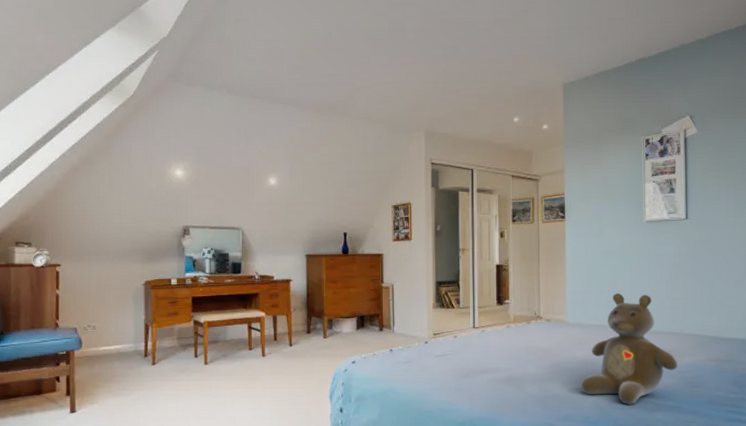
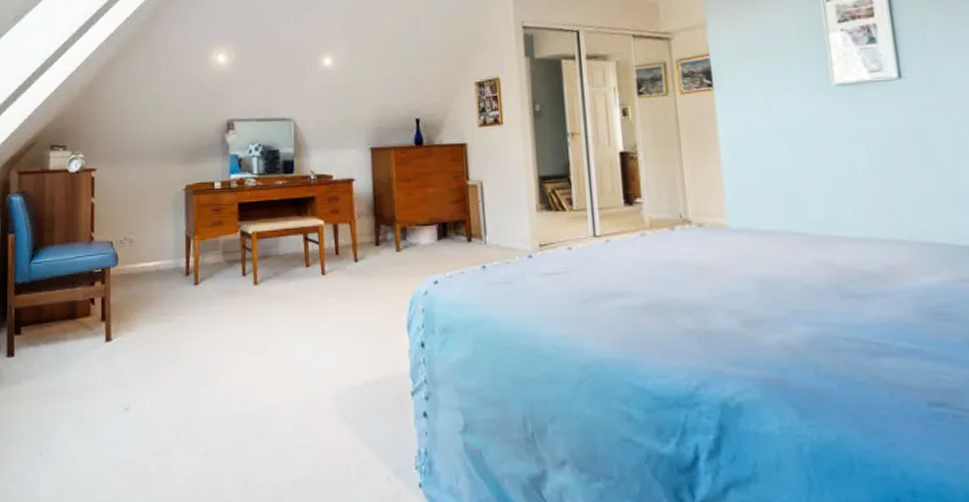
teddy bear: present [580,293,678,404] -> none [757,185,911,345]

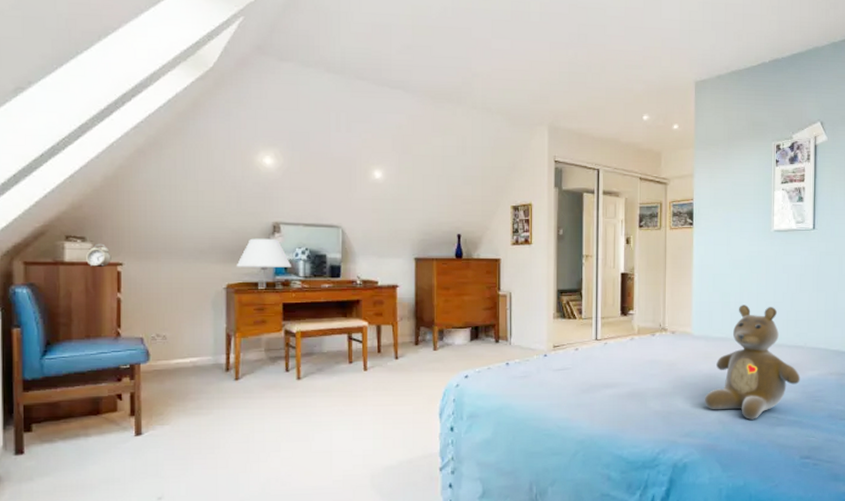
table lamp: none [194,136,246,187] -> present [236,238,292,287]
teddy bear: none [757,185,911,345] -> present [704,305,801,420]

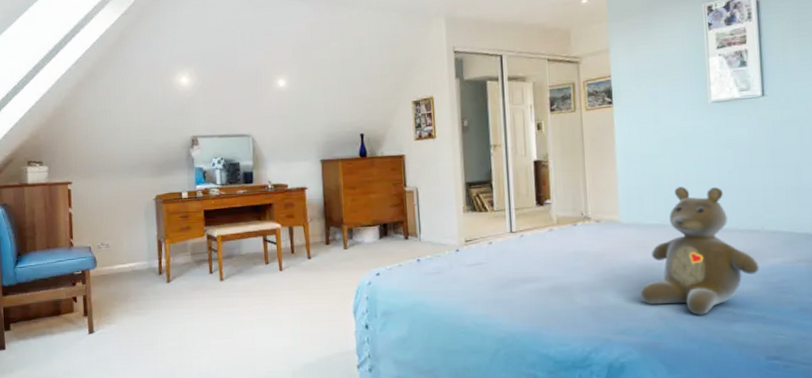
alarm clock: present [86,245,111,268] -> none [44,167,63,187]
table lamp: present [236,238,292,287] -> none [162,151,210,197]

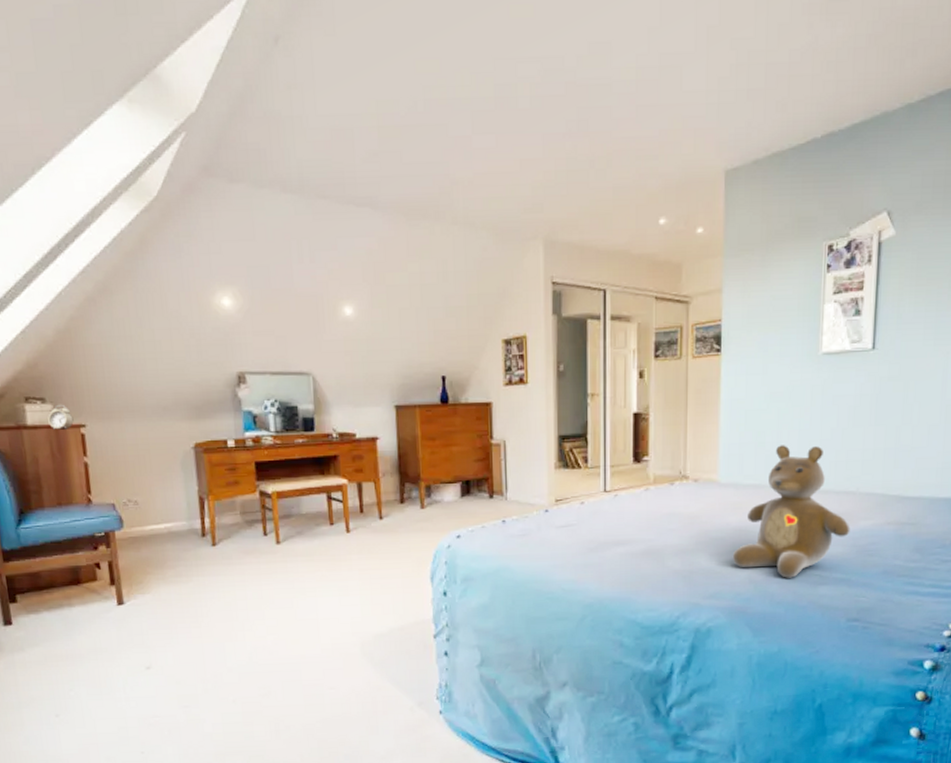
alarm clock: none [44,167,63,187] -> present [48,405,74,431]

